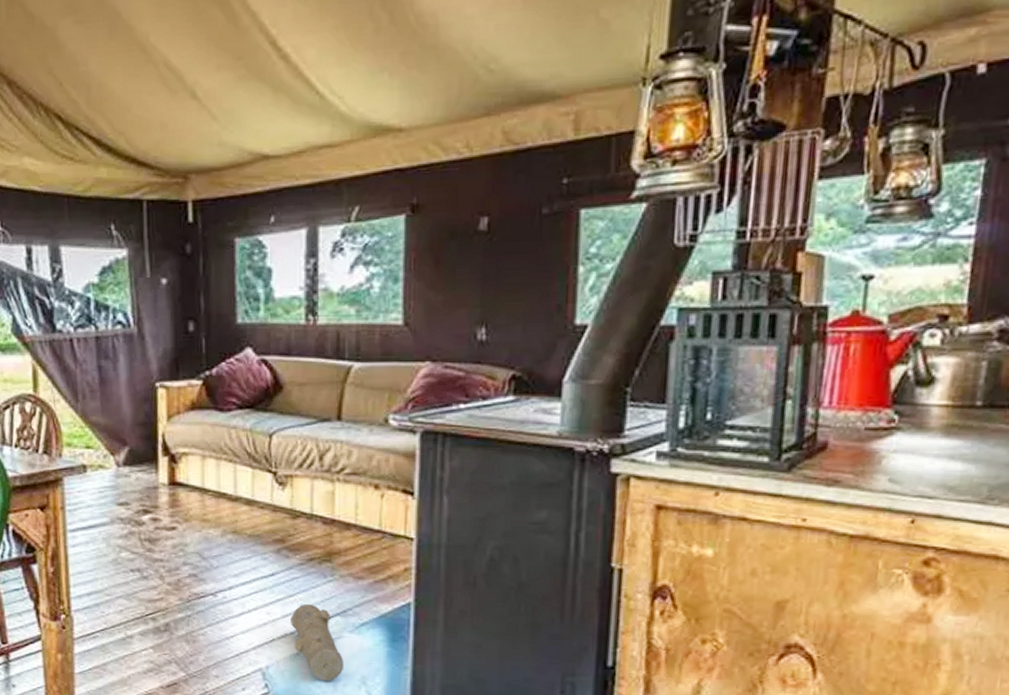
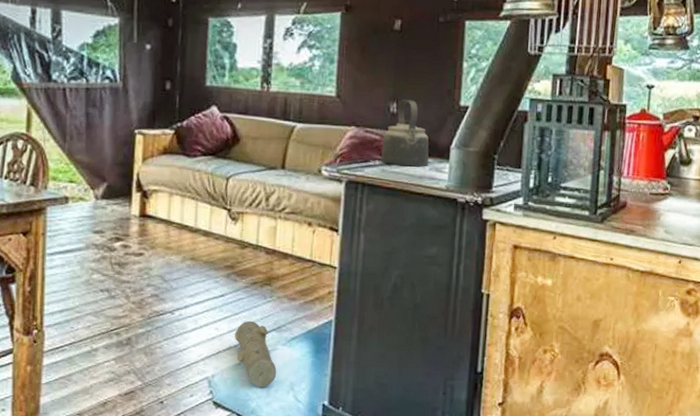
kettle: none [467,322,534,409] -> present [381,99,429,167]

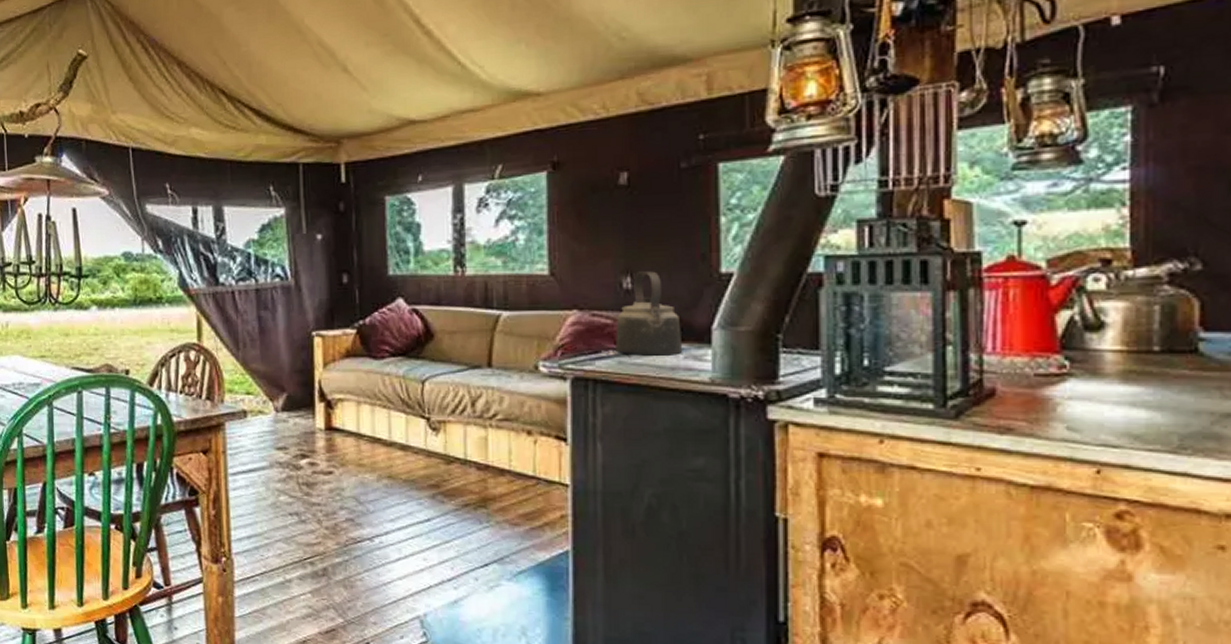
decorative log: present [235,320,276,388] -> none [447,550,502,632]

